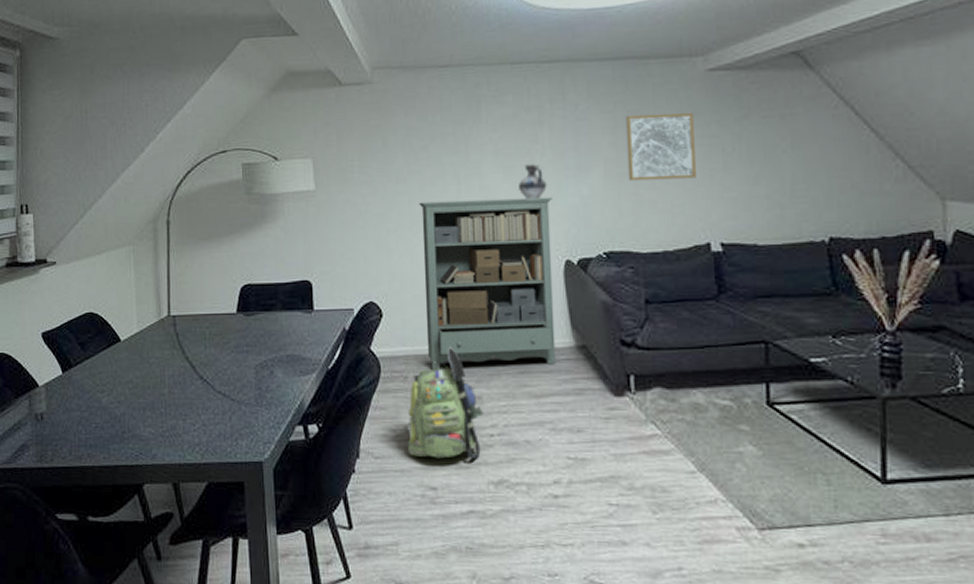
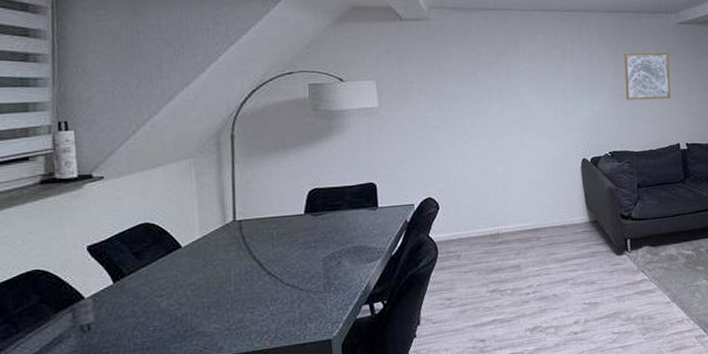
backpack: present [407,347,484,459] -> none [460,229,522,318]
bookshelf: present [418,197,556,369] -> none [469,112,576,248]
ceramic jug: present [519,164,547,199] -> none [548,87,569,114]

